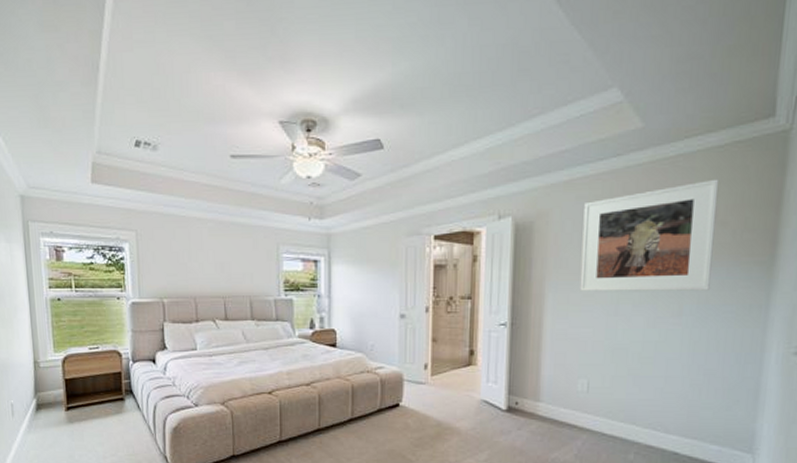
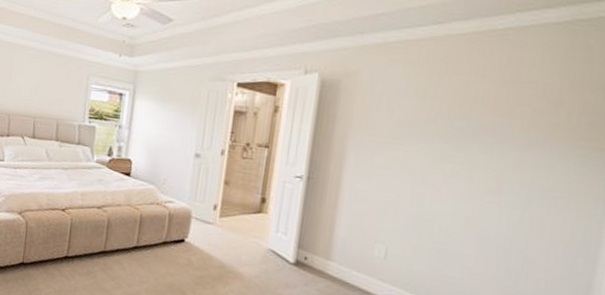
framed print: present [579,179,720,292] -> none [385,56,555,172]

